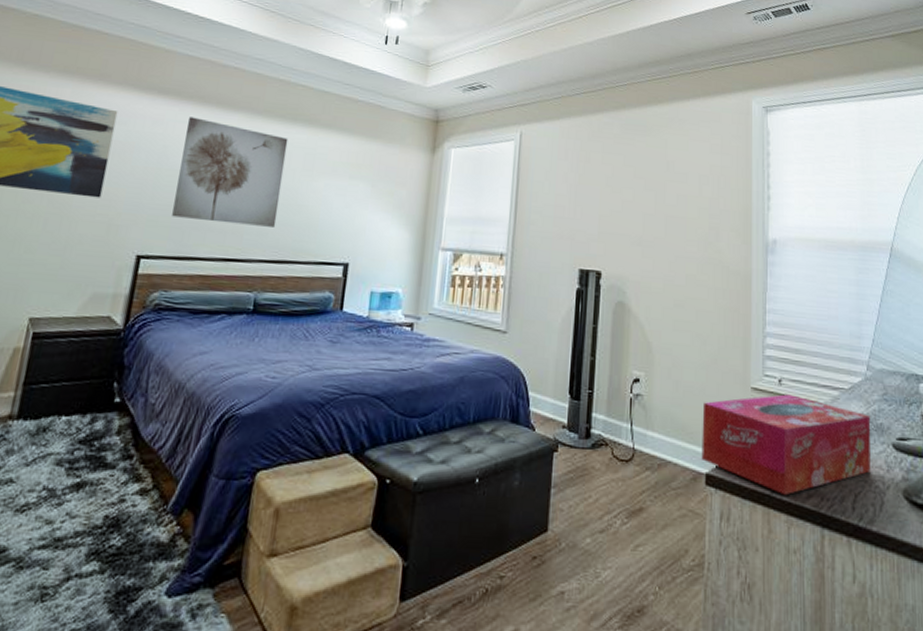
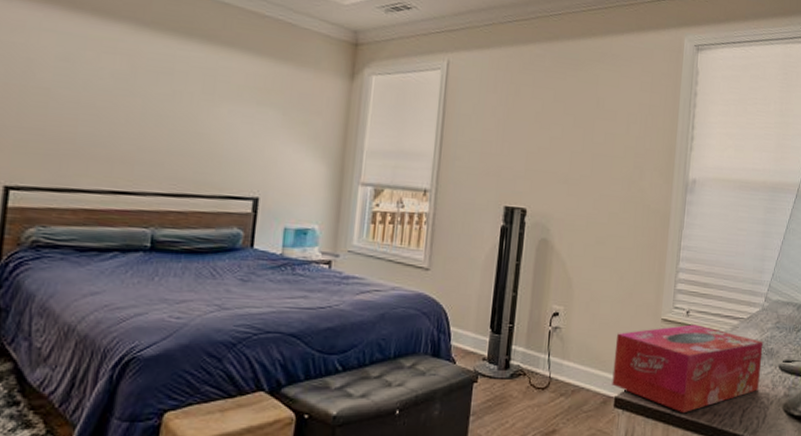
wall art: present [172,117,288,227] -> none [45,25,183,157]

